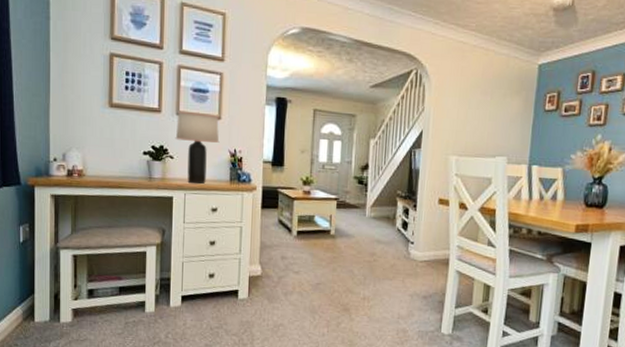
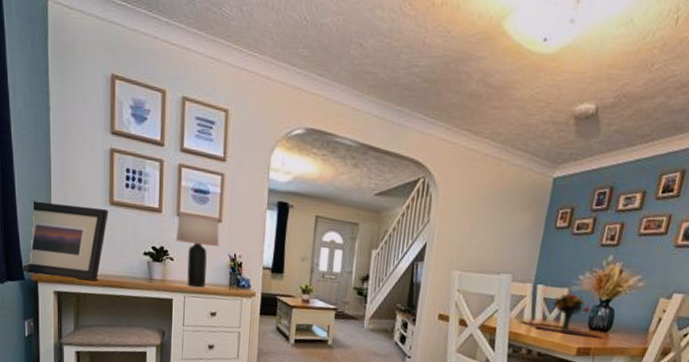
picture frame: none [20,106,108,182] -> present [24,200,108,281]
flower arrangement: none [518,173,600,216] -> present [520,293,604,340]

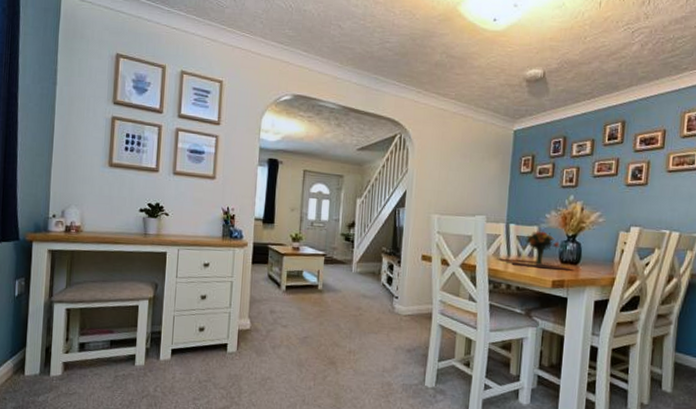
picture frame: present [24,200,108,281] -> none [19,165,107,238]
table lamp: present [175,212,220,288] -> none [171,171,214,241]

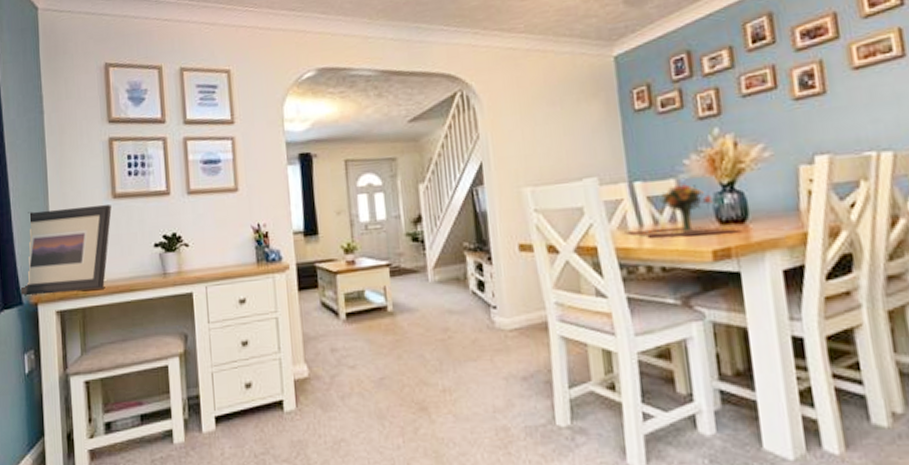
picture frame: none [19,165,107,238] -> present [21,205,112,295]

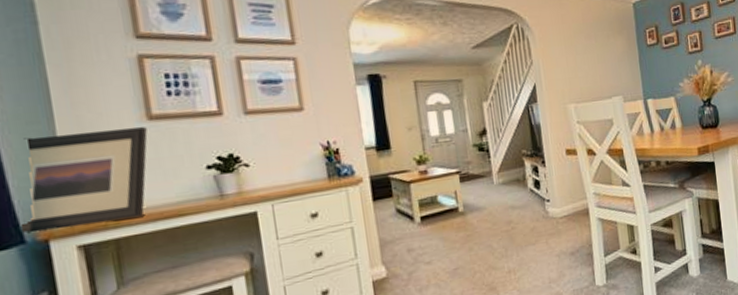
flower arrangement: present [625,184,743,238] -> none [641,101,716,141]

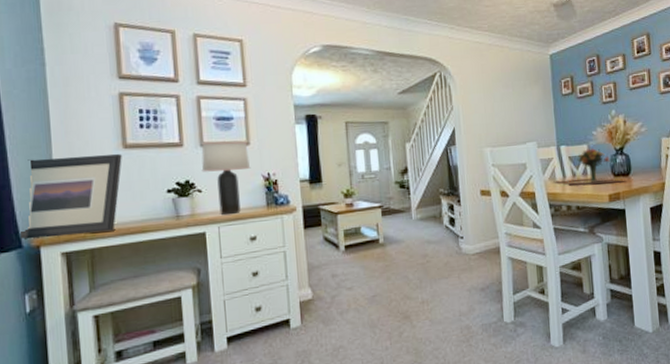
table lamp: none [244,106,307,192] -> present [201,141,251,216]
flower arrangement: none [641,101,716,141] -> present [553,148,628,186]

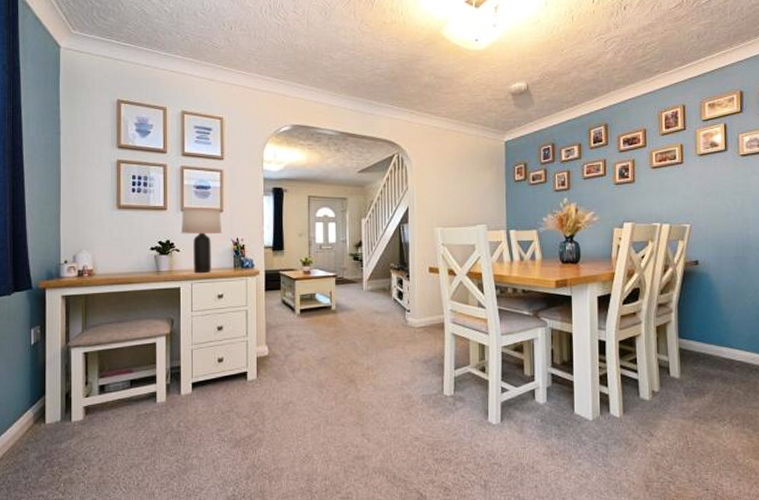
picture frame: present [21,154,122,239] -> none [31,214,116,281]
flower arrangement: present [553,148,628,186] -> none [501,234,576,271]

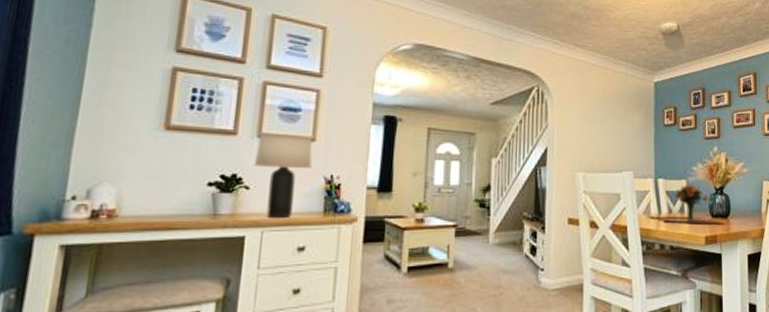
flower arrangement: none [501,234,576,271] -> present [648,185,726,226]

